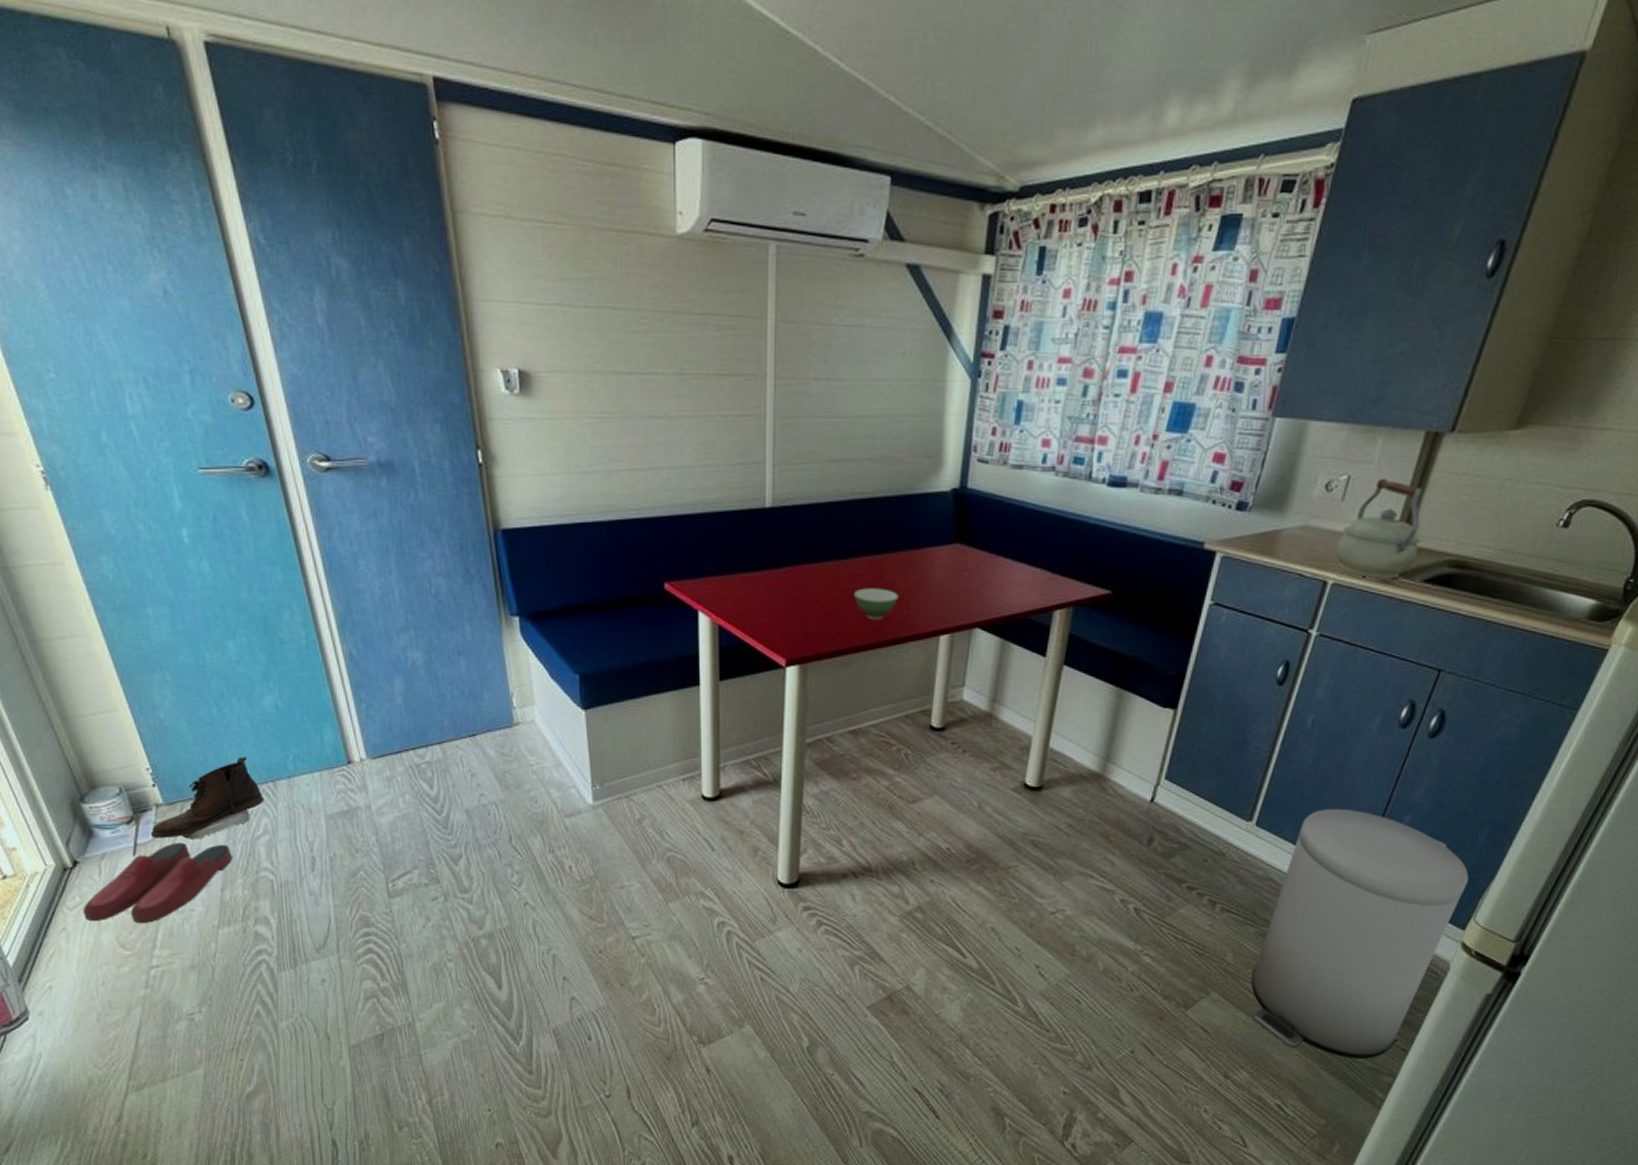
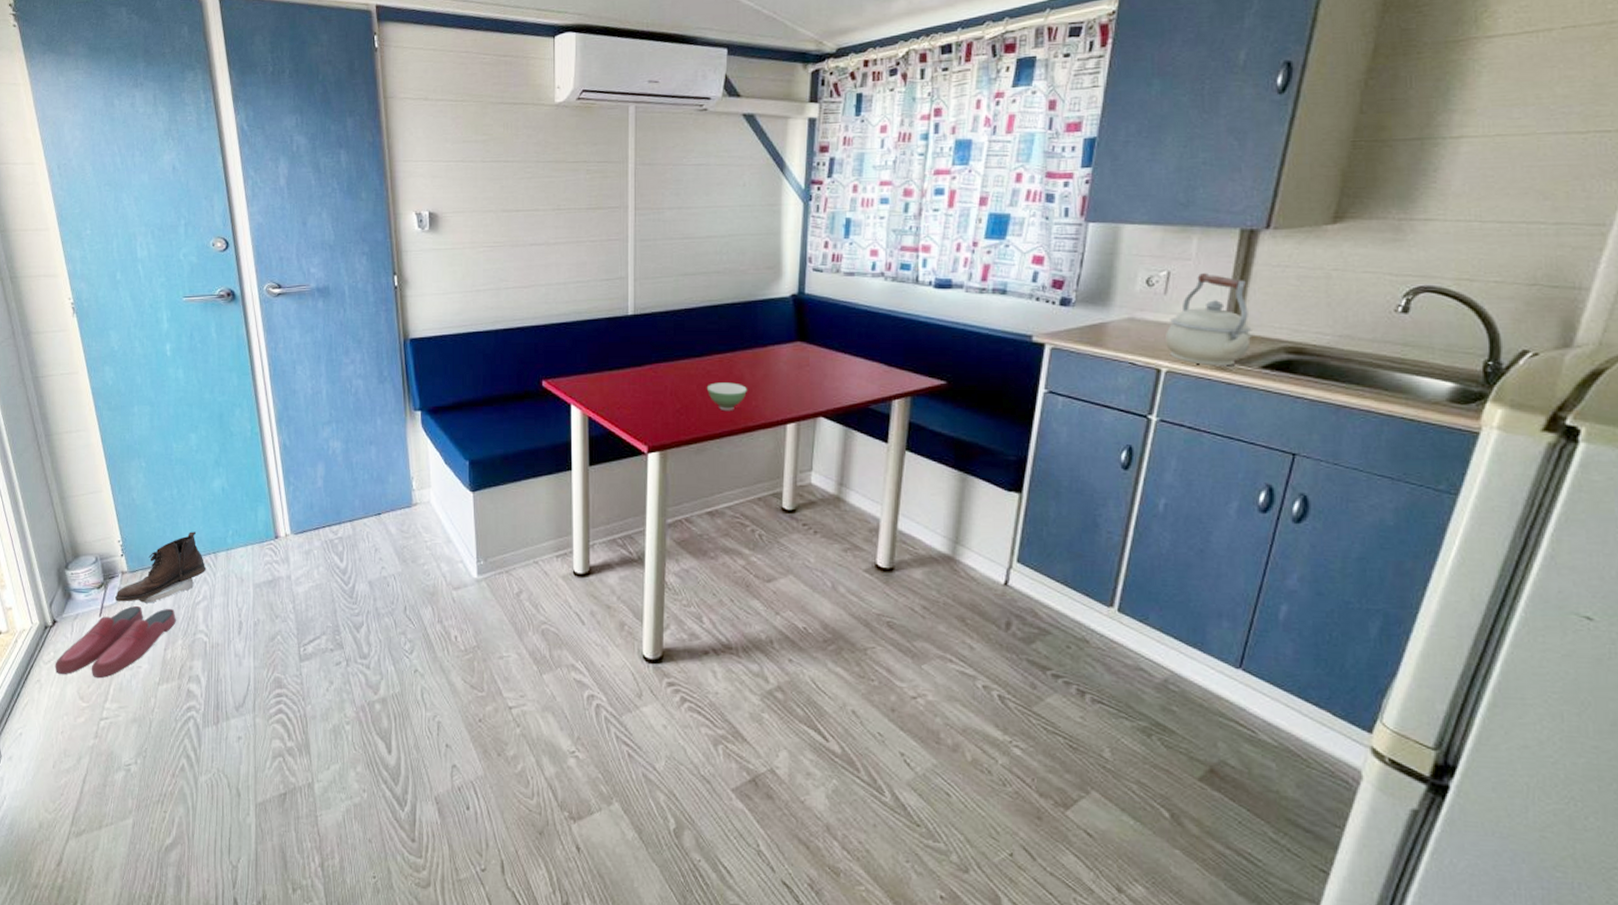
pedal bin: present [1251,808,1469,1059] -> none [1134,595,1366,879]

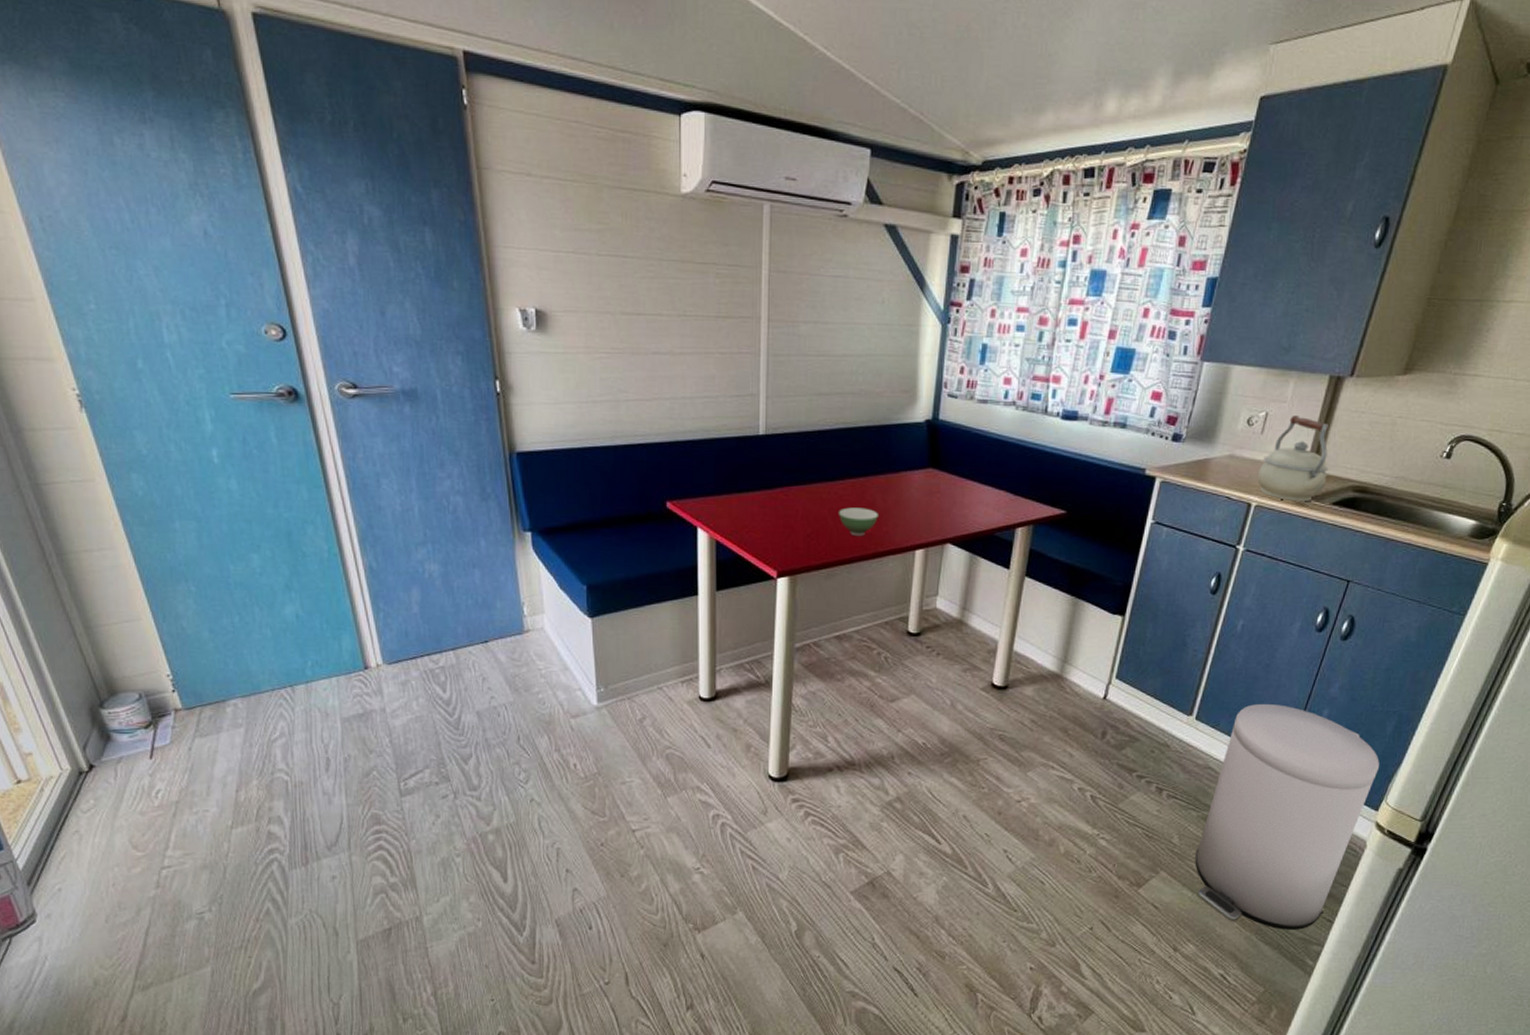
slippers: present [55,606,176,678] -> none [96,746,248,824]
boot: present [114,531,207,603] -> none [167,663,282,742]
pedal bin: none [1134,595,1366,879] -> present [1195,703,1380,930]

